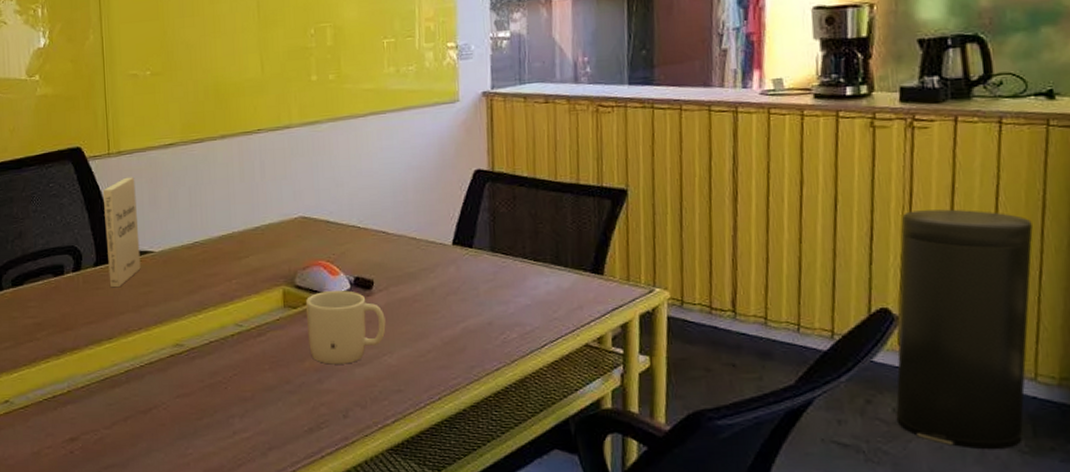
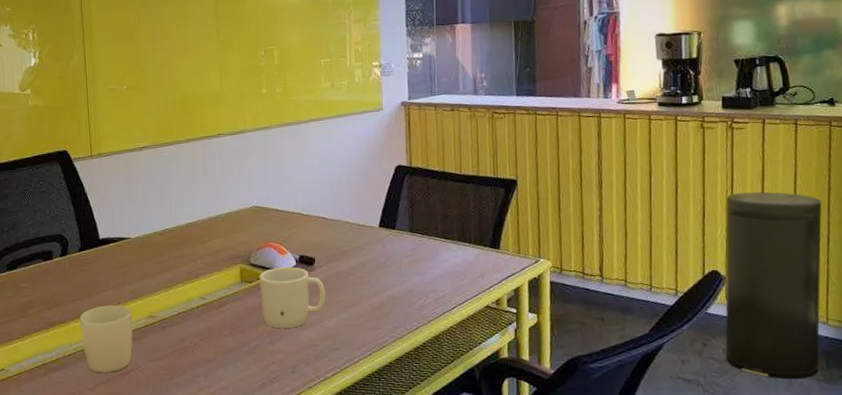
mug: none [95,329,157,410] -> present [80,304,133,373]
book: present [102,177,141,288] -> none [86,175,119,270]

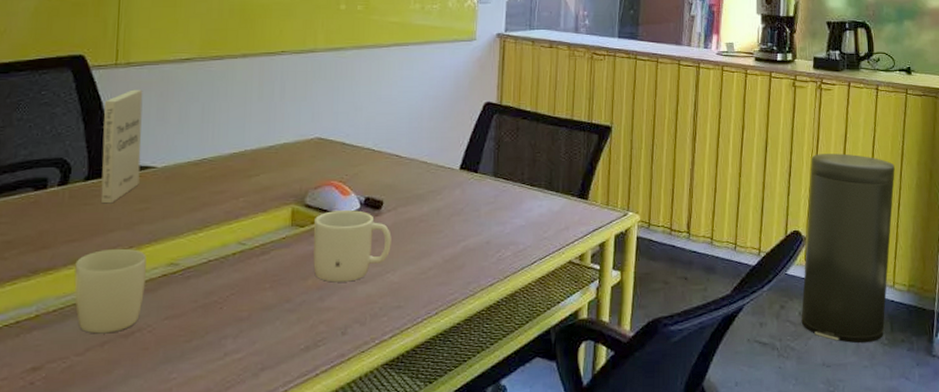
book: none [86,175,119,270] -> present [100,89,143,204]

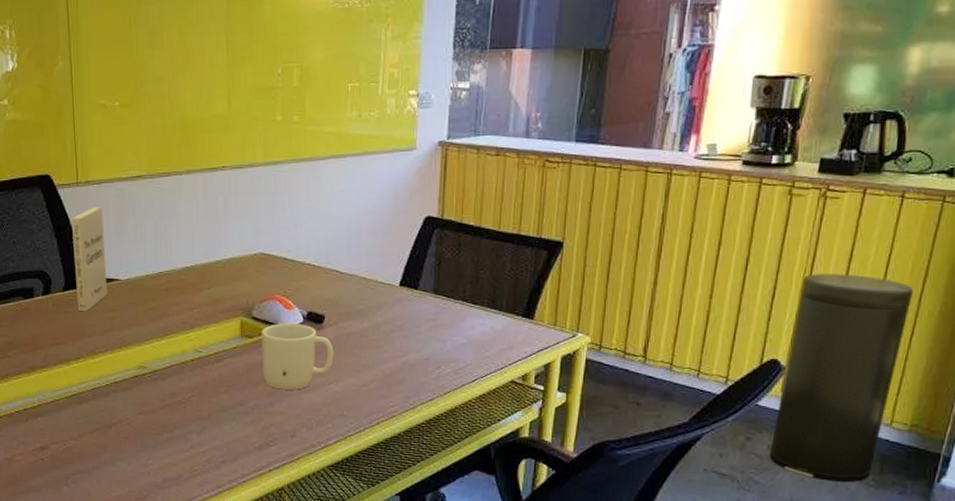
mug: present [74,248,147,334] -> none [63,351,121,423]

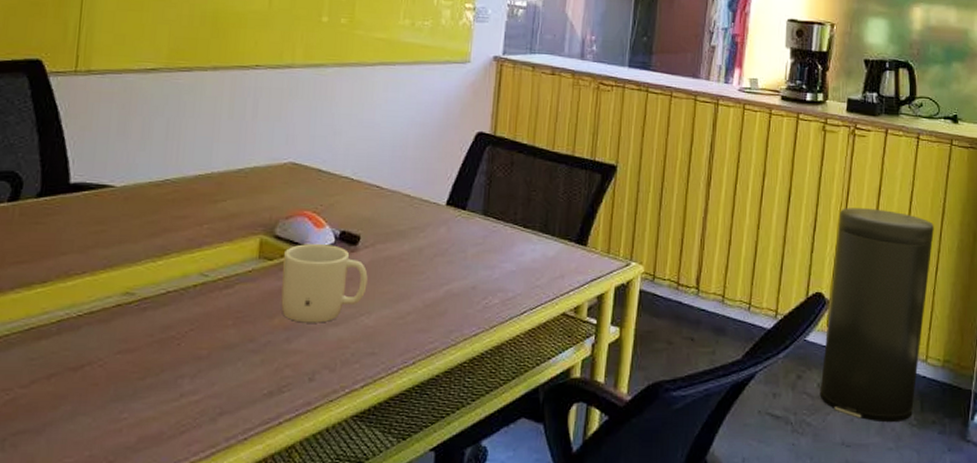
book: present [71,206,107,312] -> none [53,100,104,224]

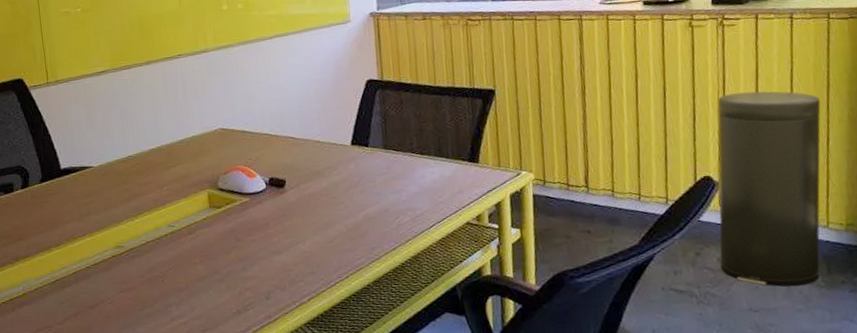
mug: present [281,244,368,323] -> none [228,190,299,255]

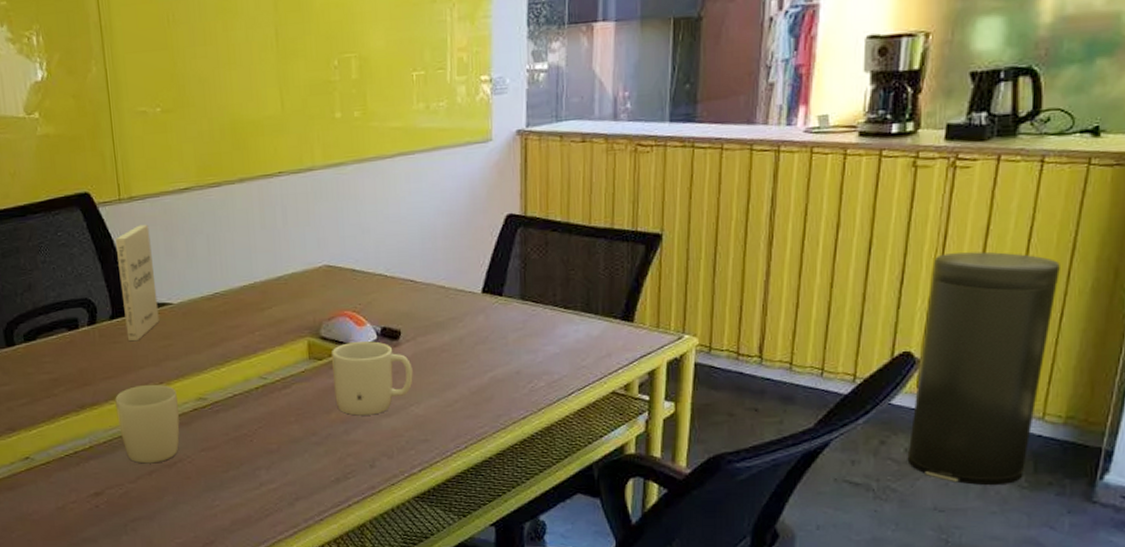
book: none [44,102,82,201] -> present [115,224,159,342]
mug: none [45,236,101,307] -> present [115,384,180,464]
mug: none [228,190,299,255] -> present [331,341,413,416]

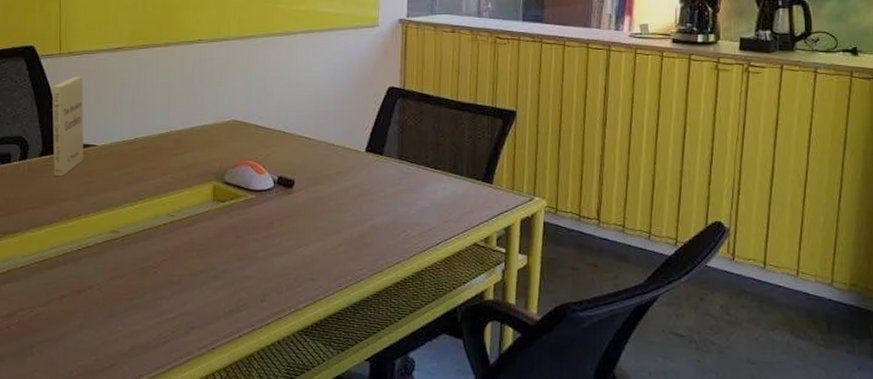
mug: present [115,384,180,464] -> none [36,216,94,289]
mug: present [331,341,413,416] -> none [232,188,303,254]
pedal bin: present [907,251,1060,485] -> none [722,141,836,341]

